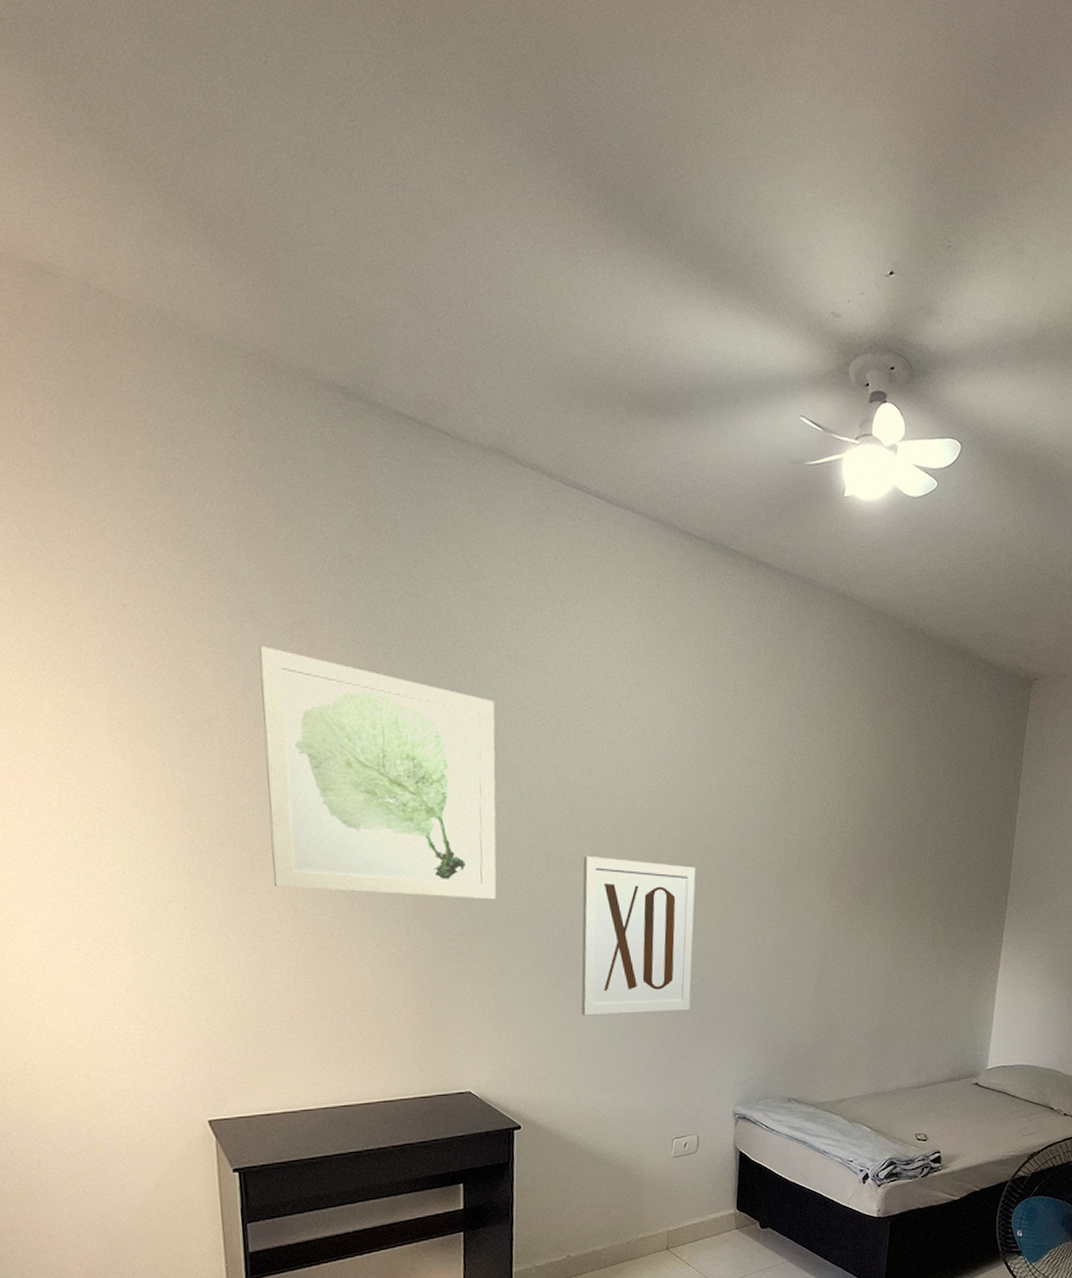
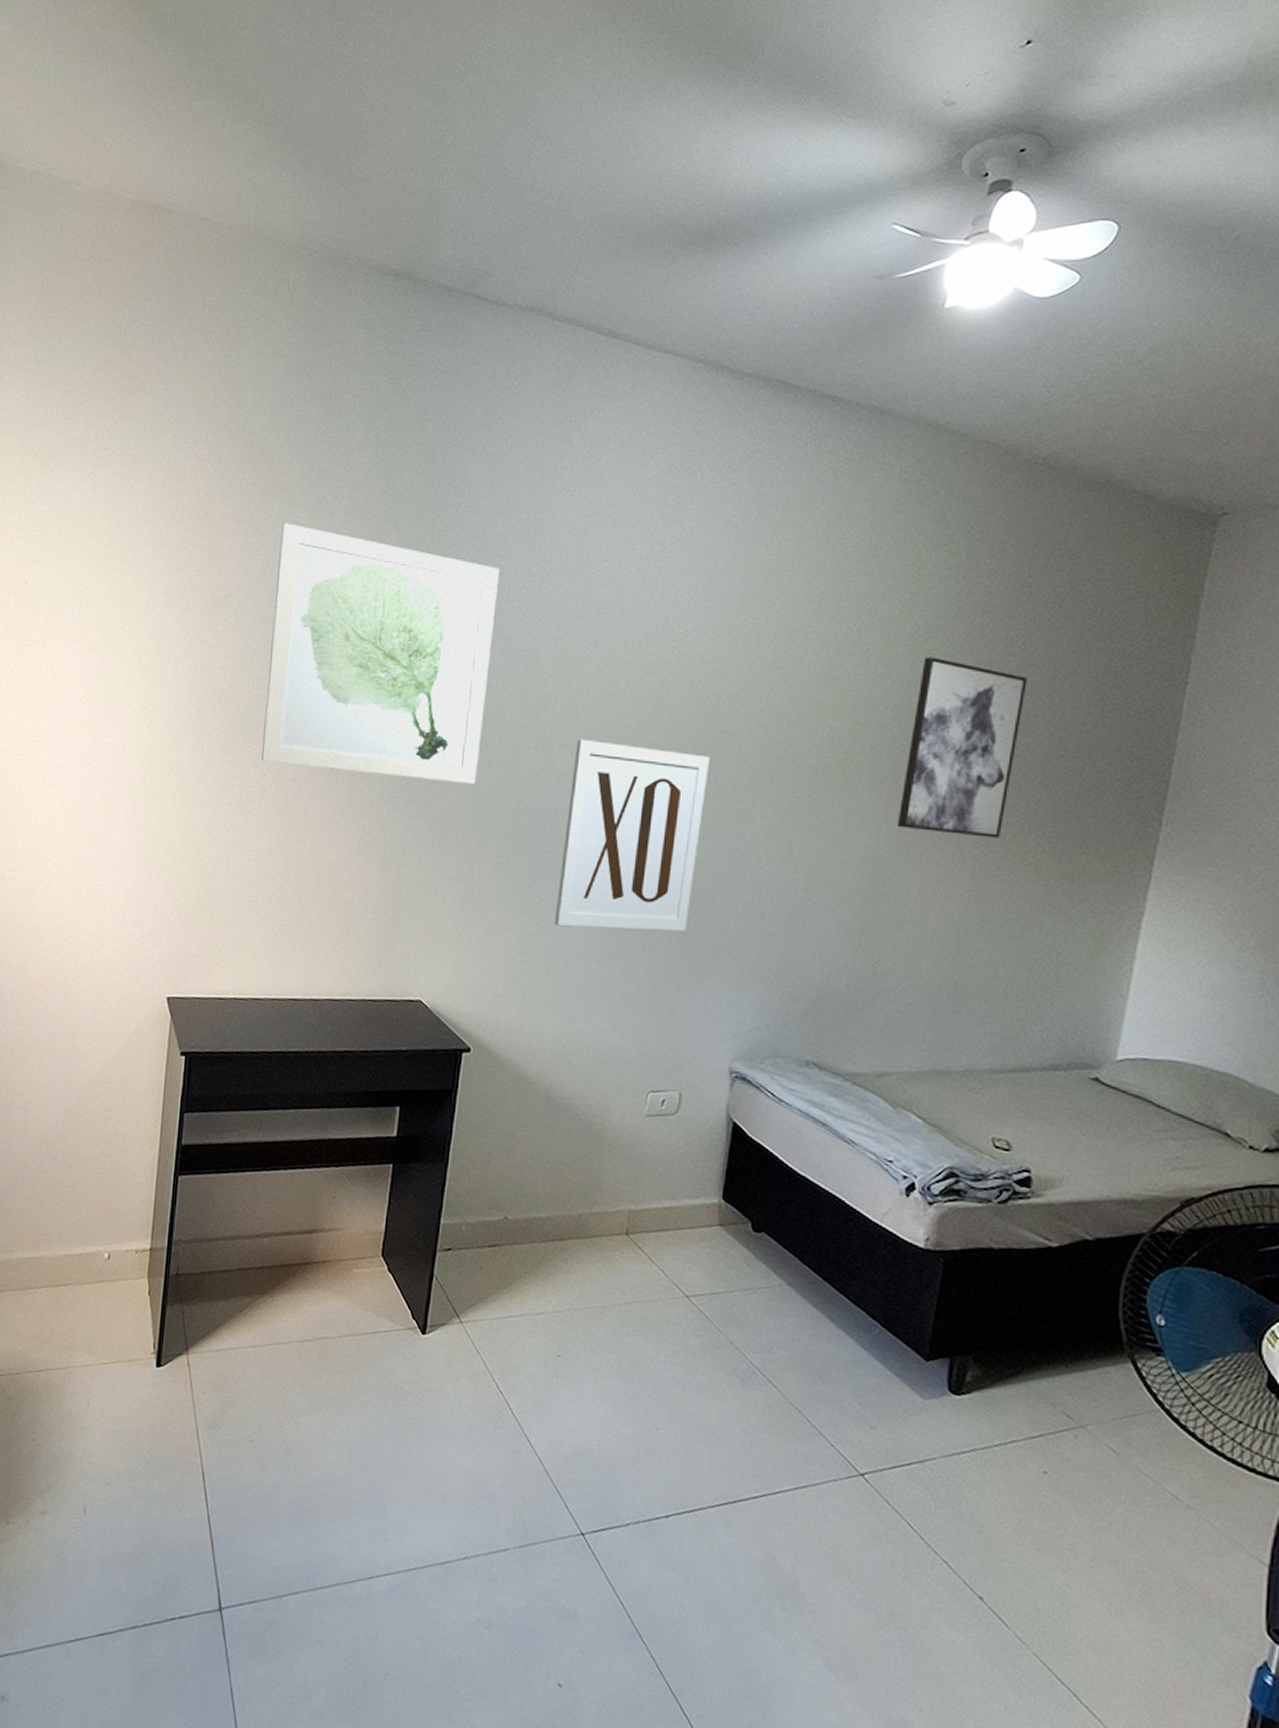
wall art: none [838,784,919,920] -> present [897,657,1027,838]

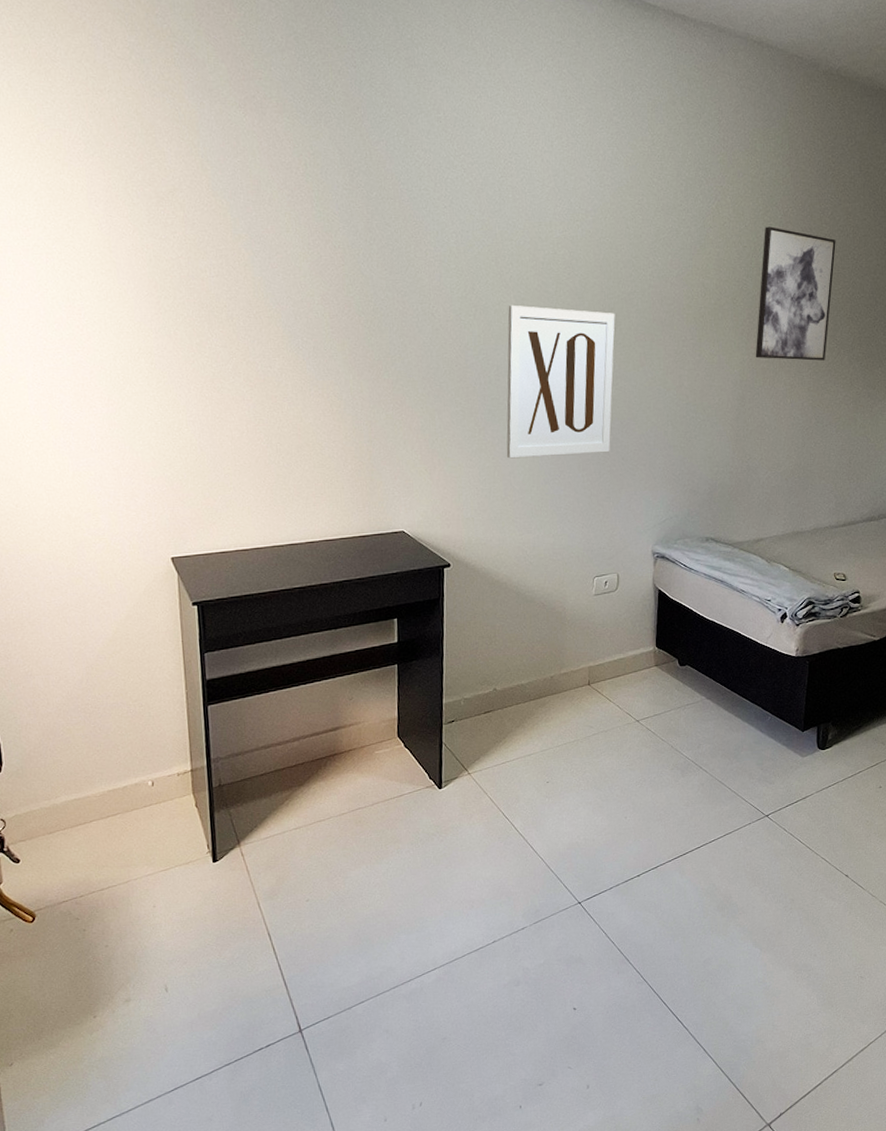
wall art: present [262,523,501,785] -> none [215,121,428,349]

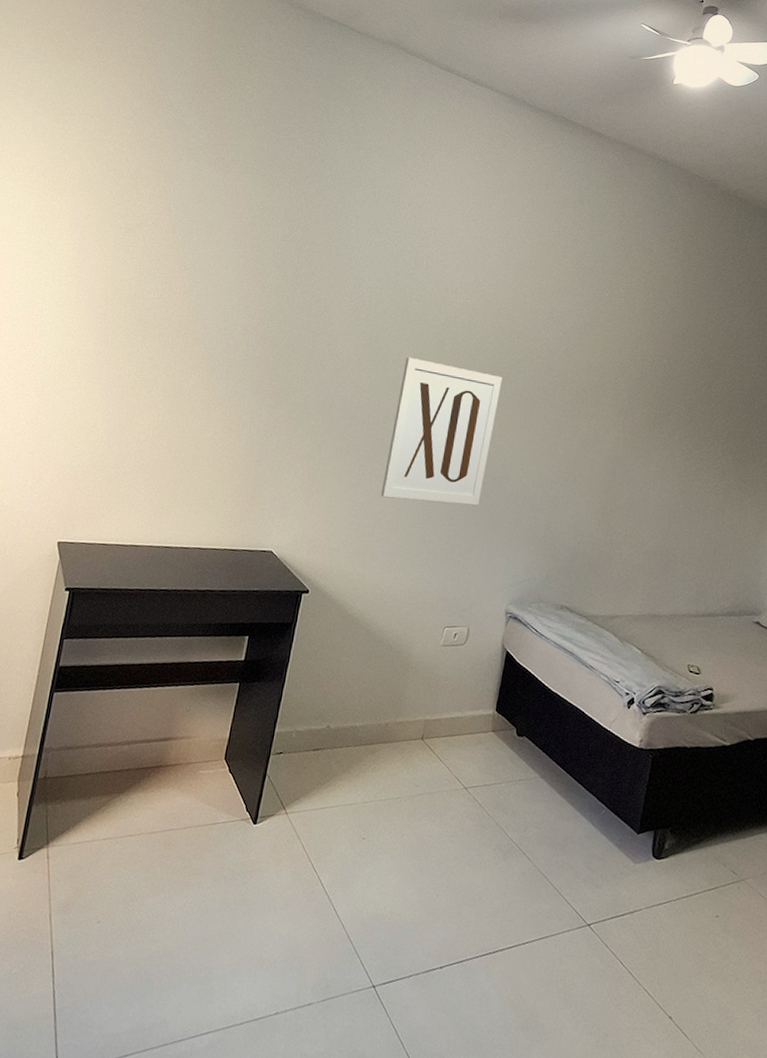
wall art: present [755,226,836,361] -> none [630,318,720,449]

